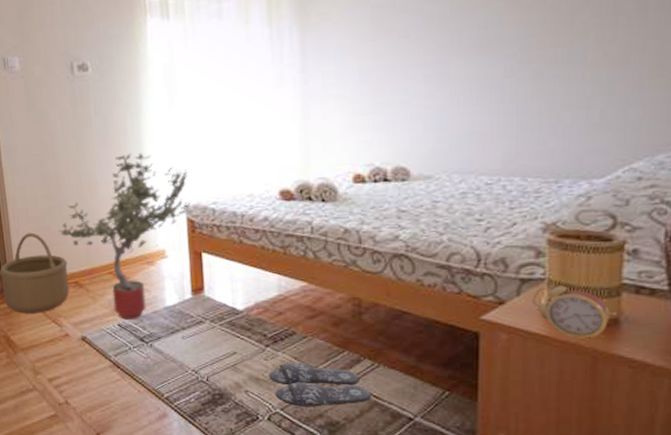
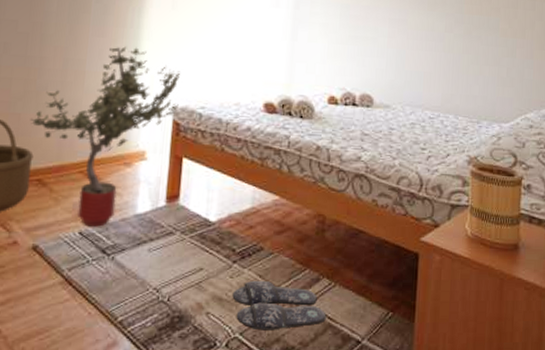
alarm clock: present [533,285,617,339] -> none [459,212,517,262]

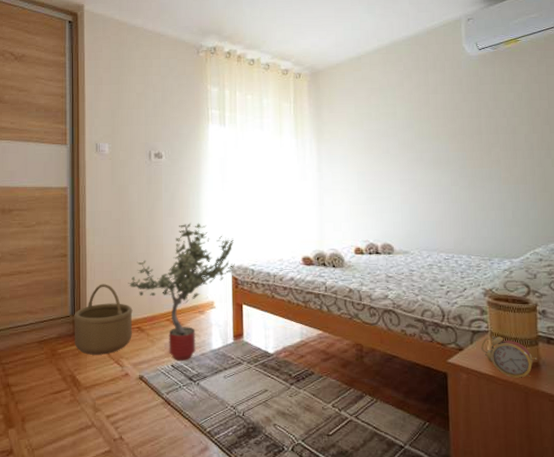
slippers: present [232,280,326,331] -> none [293,398,372,438]
alarm clock: none [459,212,517,262] -> present [481,336,538,378]

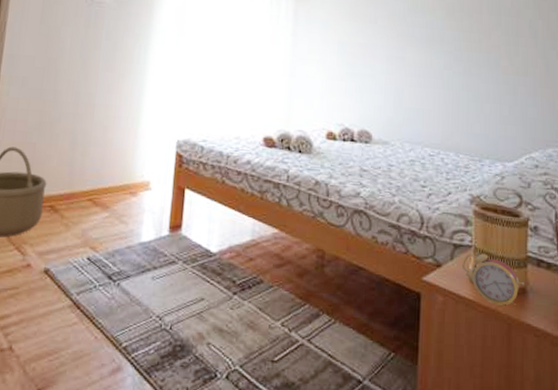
potted tree: present [127,223,235,361] -> none [44,81,183,253]

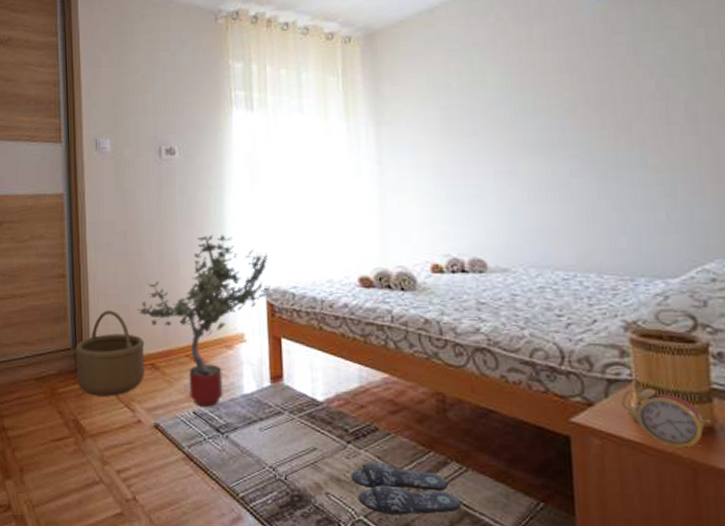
potted tree: none [44,81,183,253] -> present [137,234,270,407]
slippers: none [232,312,327,365] -> present [351,461,461,515]

